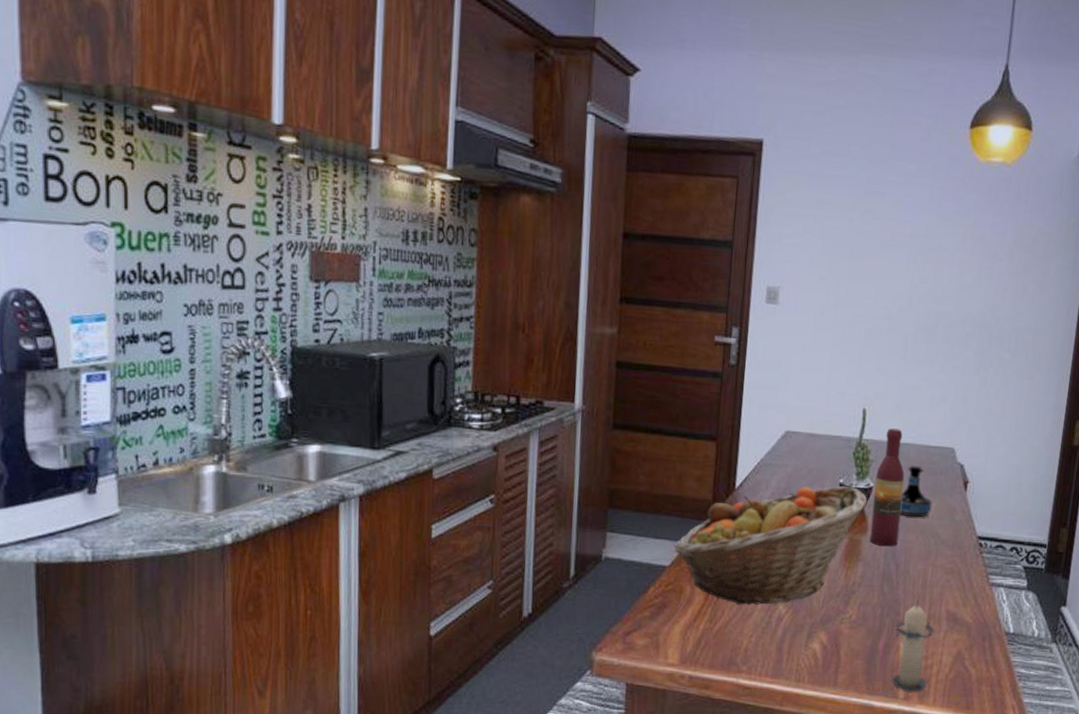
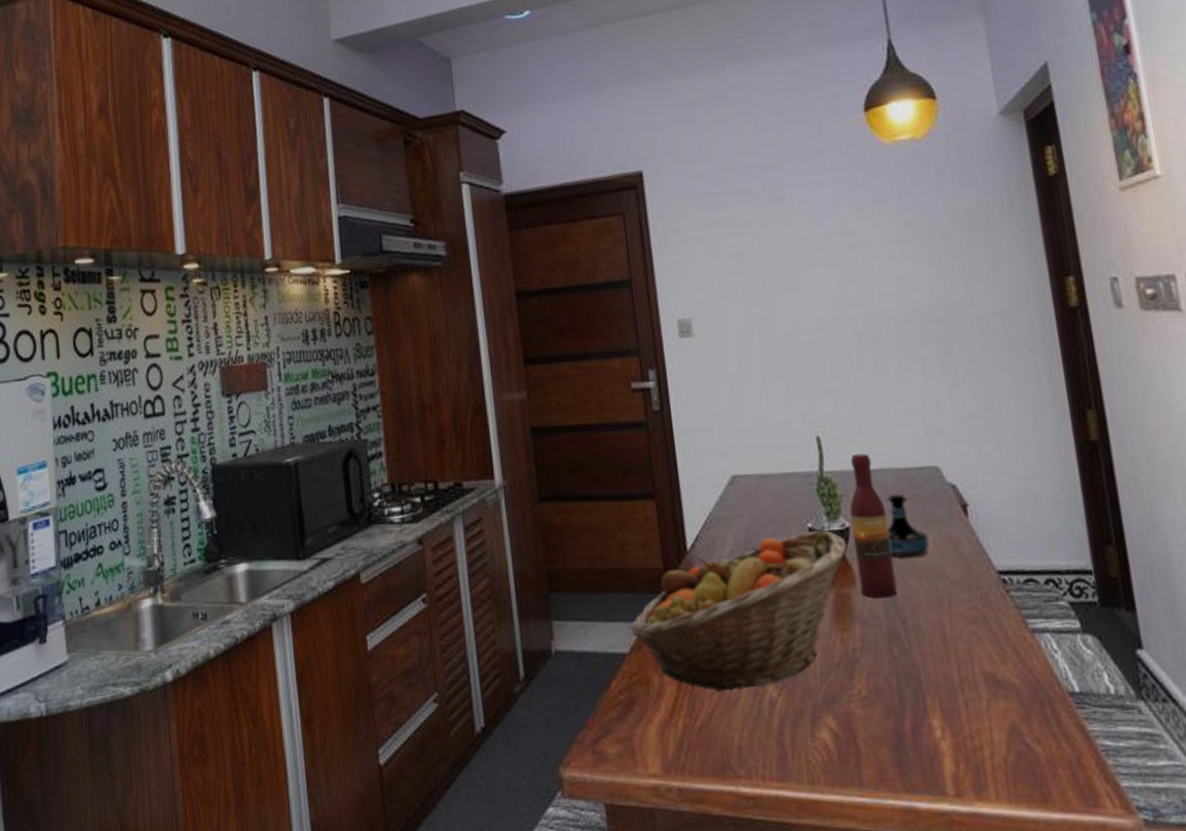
candle: present [891,600,935,693] -> none [920,662,983,786]

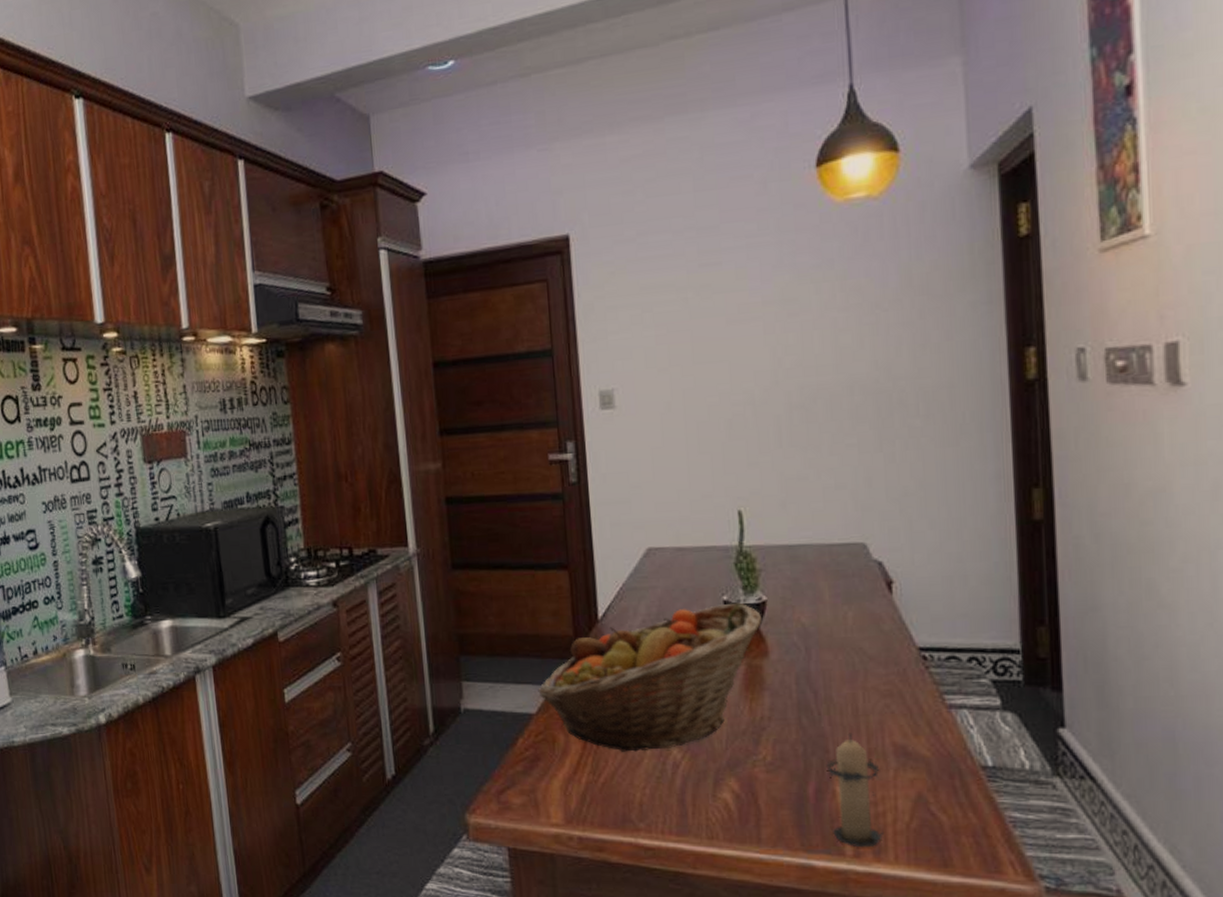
wine bottle: present [849,453,898,599] -> none [768,529,811,671]
tequila bottle: present [886,493,930,558] -> none [806,569,849,632]
candle: none [920,662,983,786] -> present [826,733,884,848]

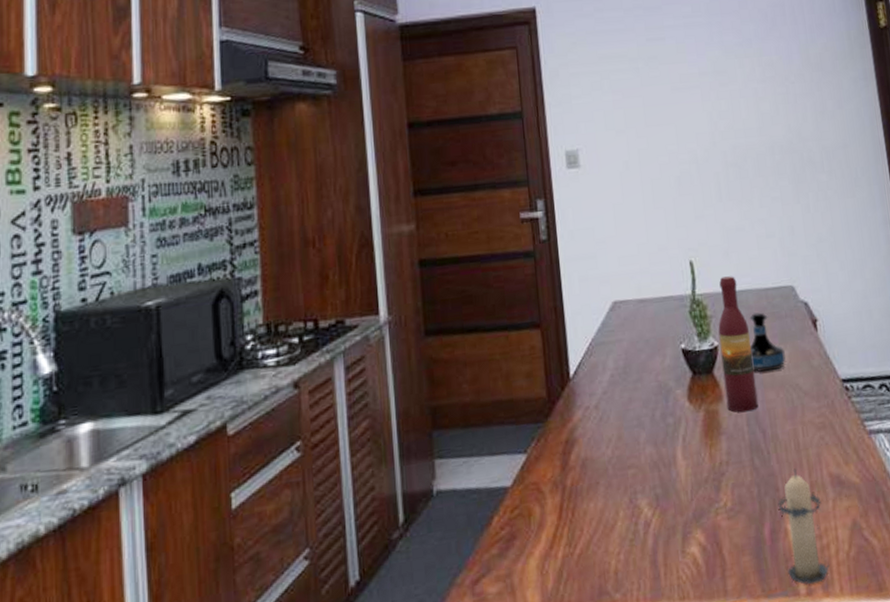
fruit basket: present [538,602,761,752] -> none [513,349,715,517]
wine bottle: none [768,529,811,671] -> present [718,276,759,413]
tequila bottle: none [806,569,849,632] -> present [749,312,786,372]

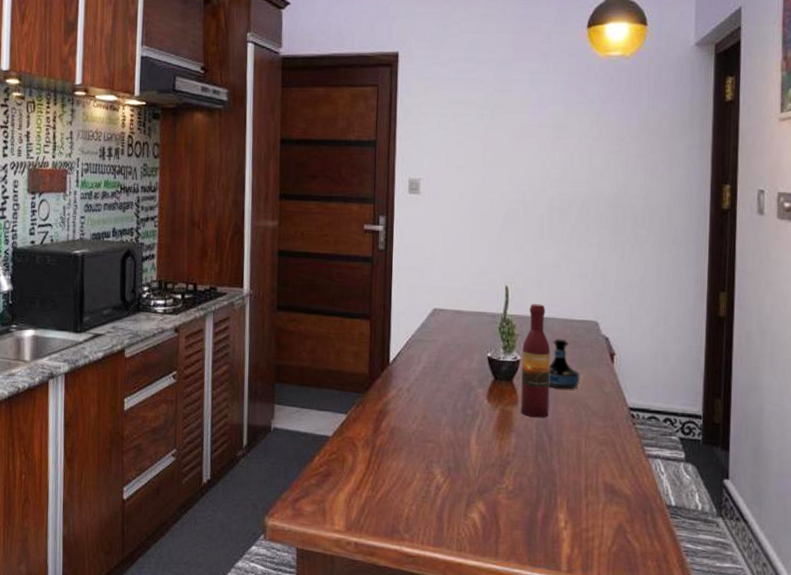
candle: present [777,468,829,585] -> none [552,471,593,566]

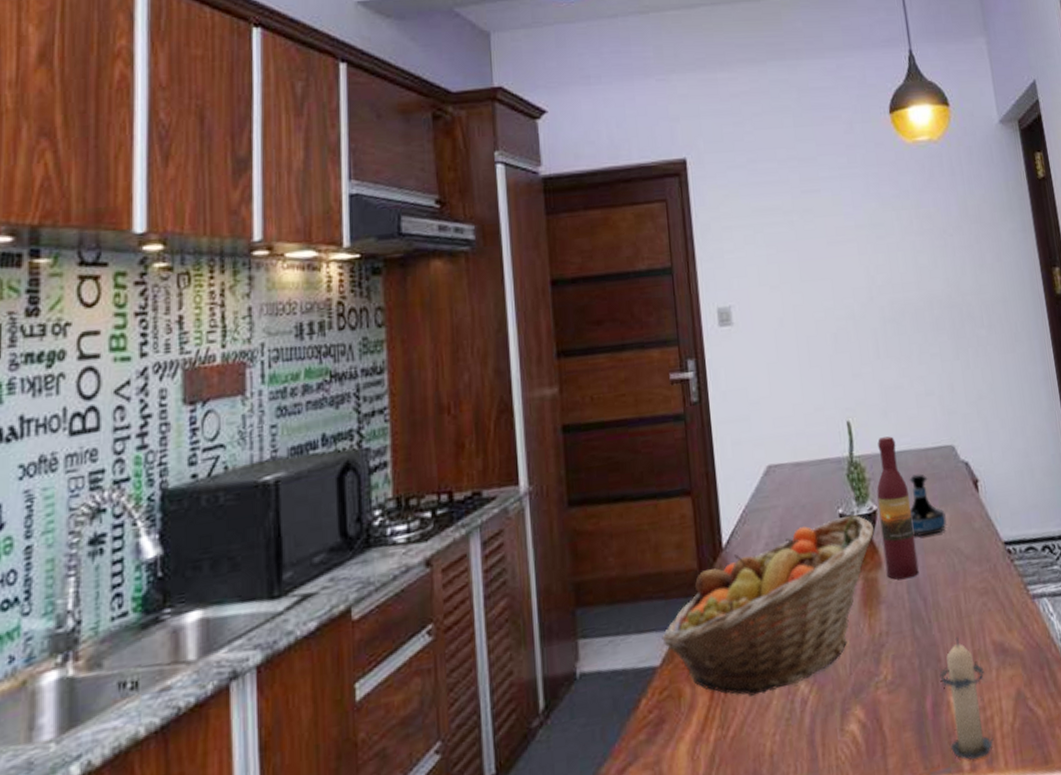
fruit basket: none [335,359,515,475] -> present [662,514,874,696]
candle: none [552,471,593,566] -> present [939,637,994,760]

